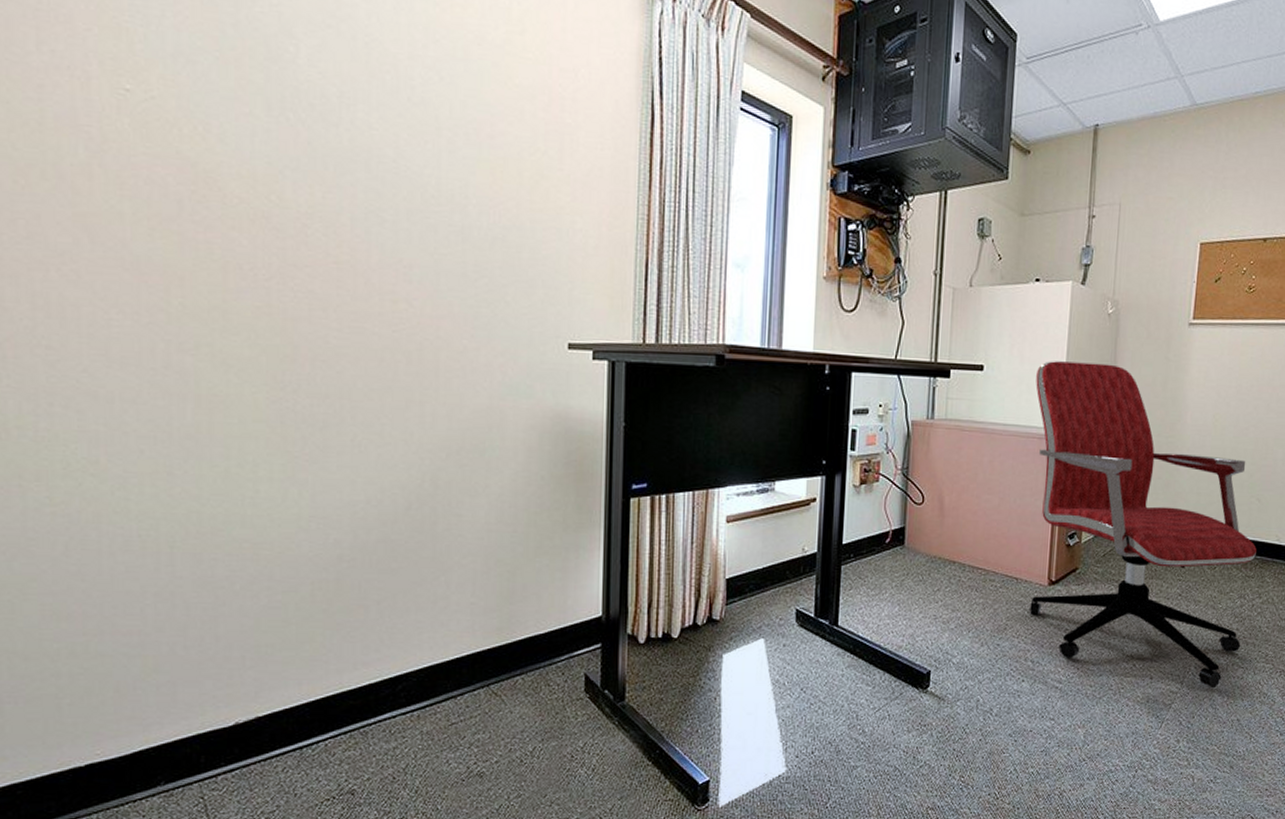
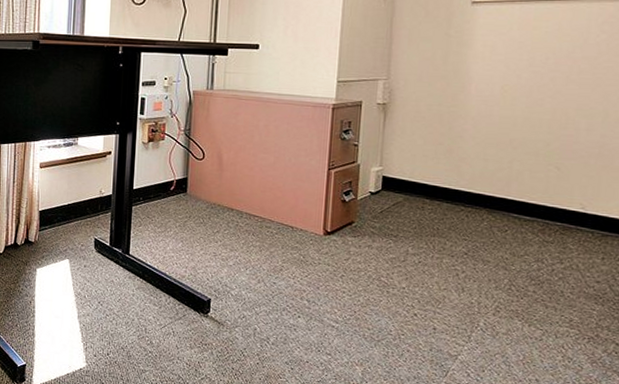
office chair: present [1029,361,1257,689] -> none [305,39,556,346]

